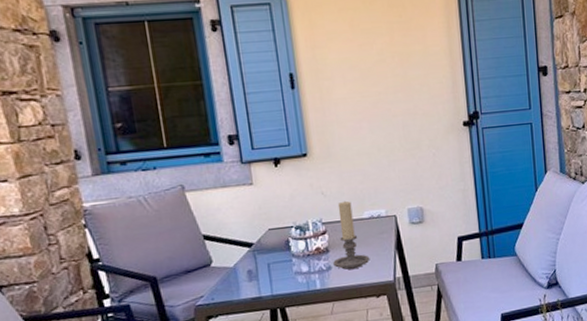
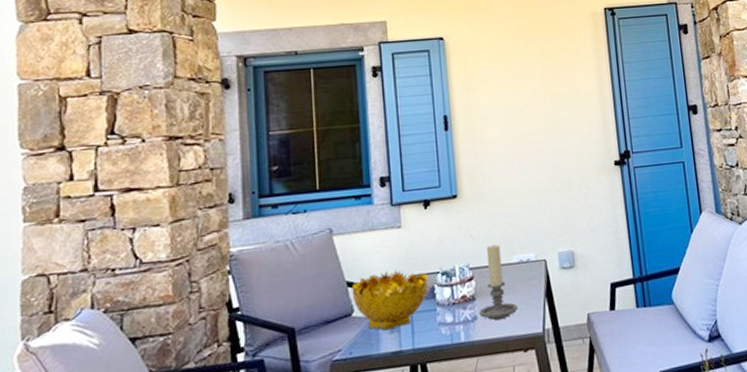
decorative bowl: none [208,224,284,279] -> present [352,270,429,331]

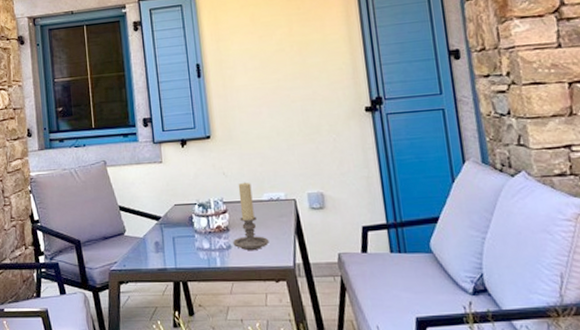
decorative bowl: present [352,270,429,331] -> none [123,199,188,250]

